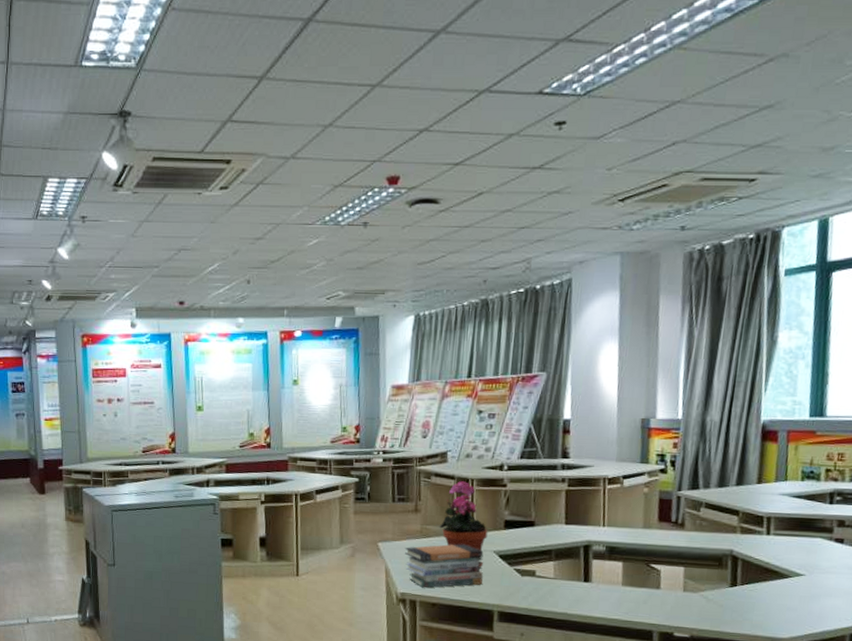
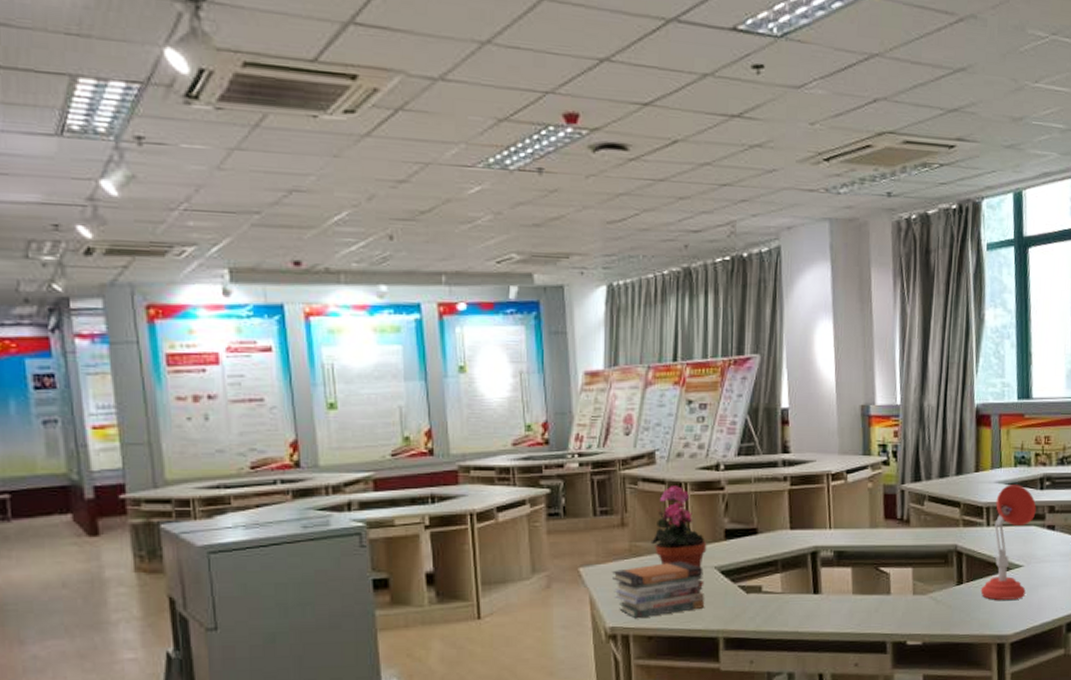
desk lamp: none [755,497,824,606] -> present [980,485,1036,600]

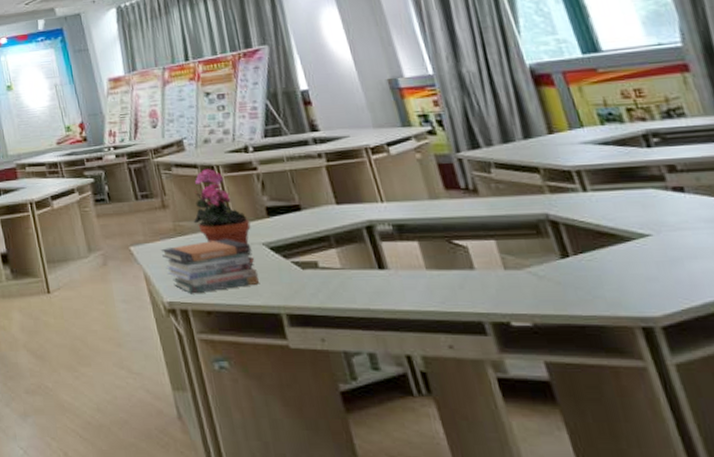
desk lamp: present [980,485,1036,600] -> none [586,144,666,275]

